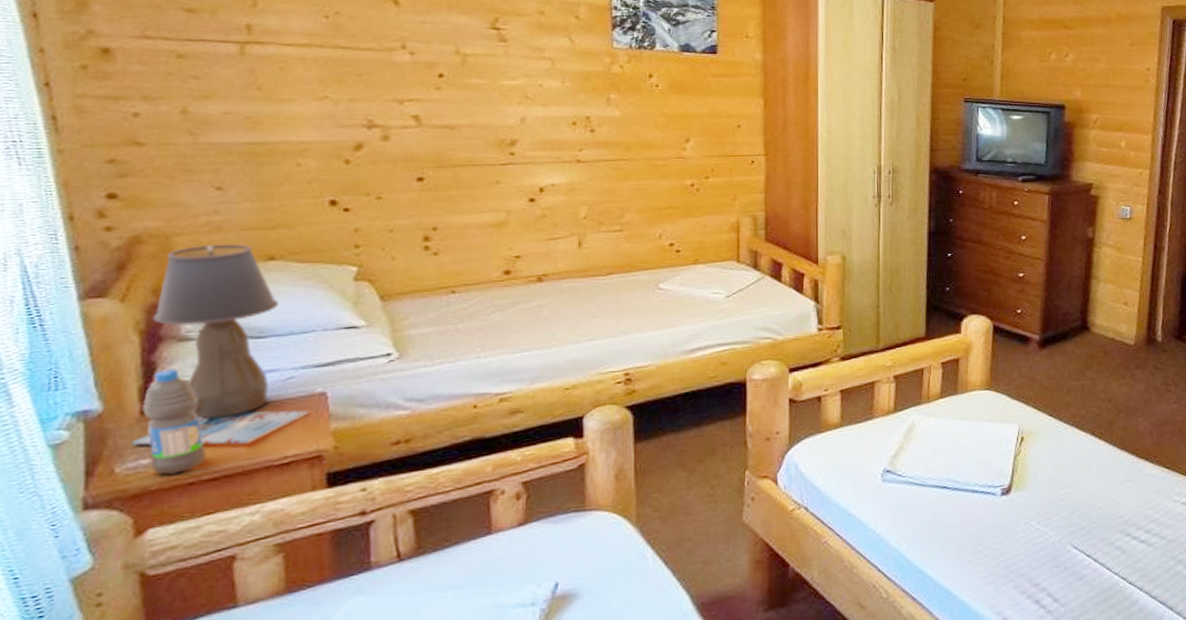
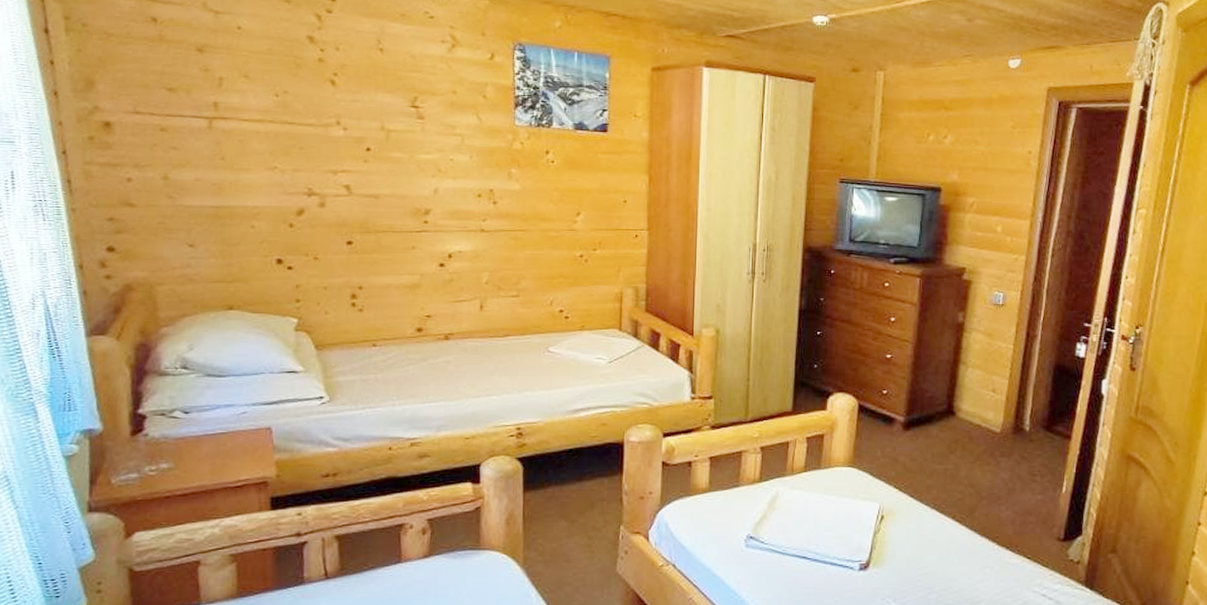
magazine: present [132,410,309,446] -> none [124,439,257,466]
water bottle: present [142,369,207,475] -> none [132,399,179,487]
table lamp: present [153,244,280,419] -> none [141,294,236,444]

